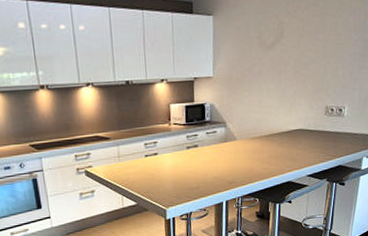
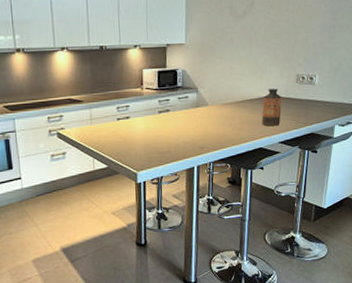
bottle: none [290,121,311,160] -> present [262,88,282,127]

